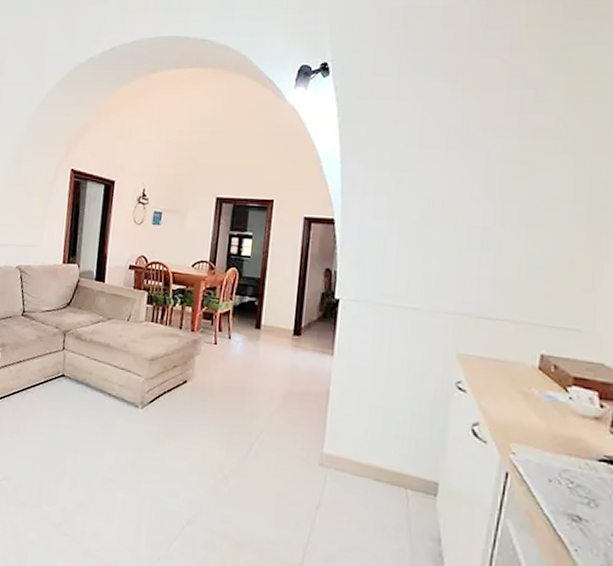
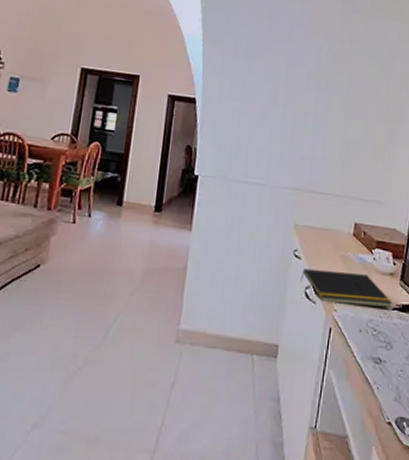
notepad: none [466,402,600,459] -> present [300,268,393,309]

